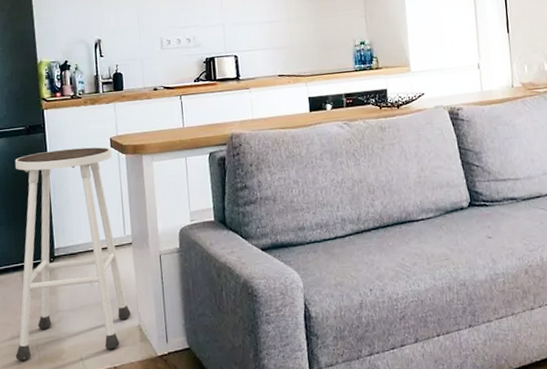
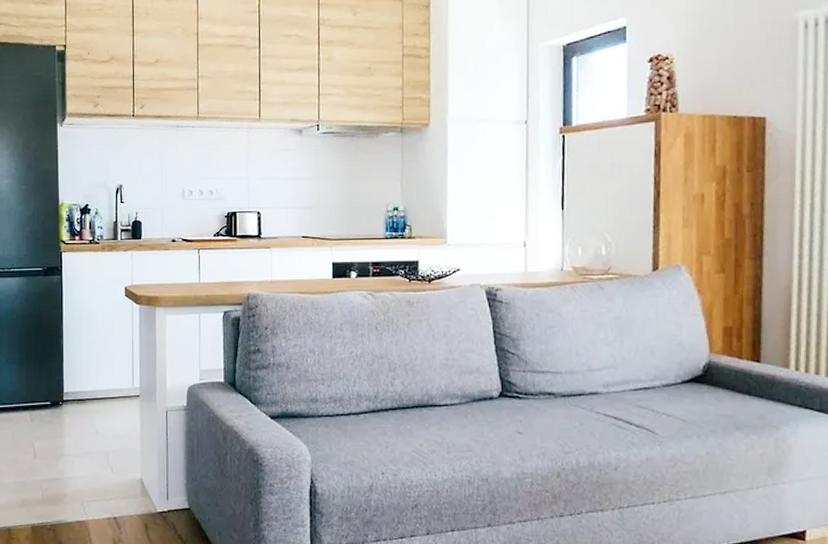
stool: present [14,147,131,361] -> none [20,294,134,500]

